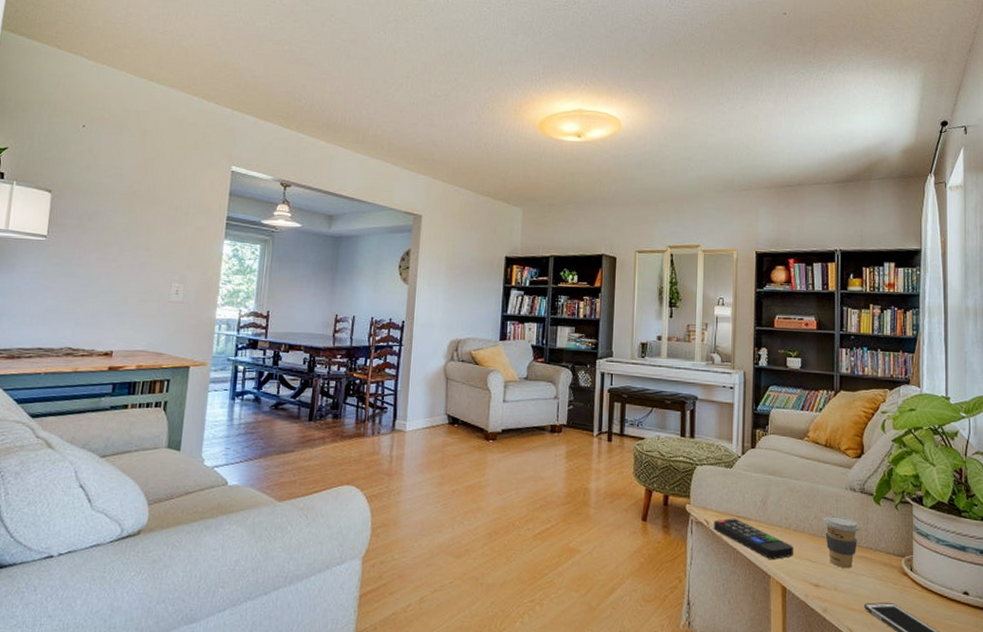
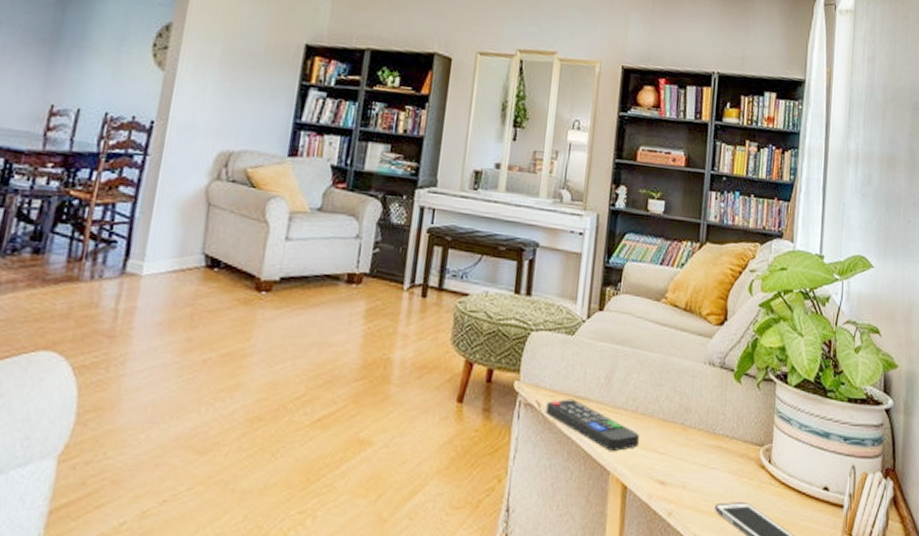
coffee cup: present [824,515,860,568] -> none [676,395,717,460]

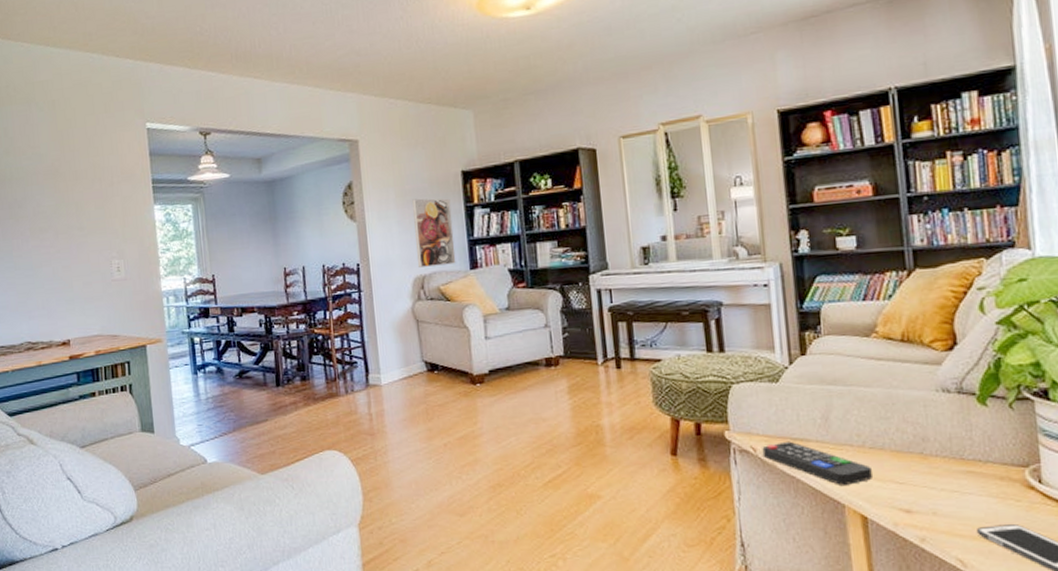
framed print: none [226,61,285,146] -> present [412,198,456,267]

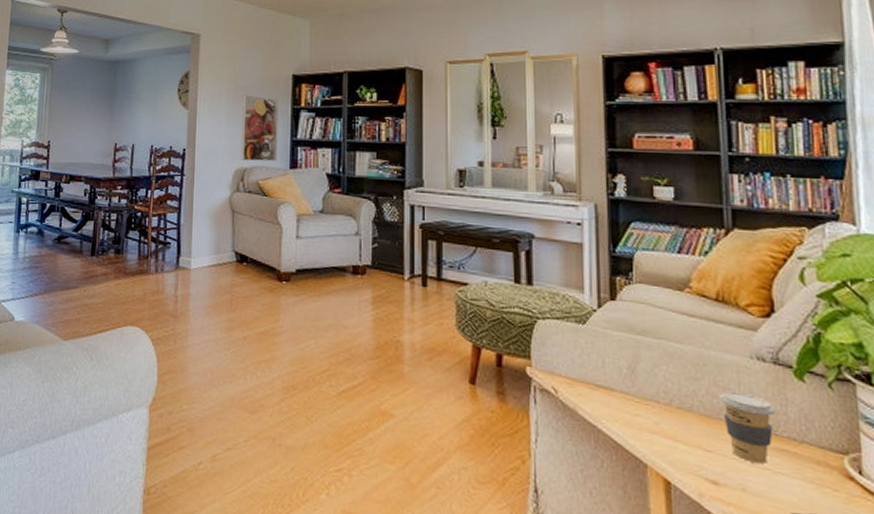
remote control: present [762,441,872,485] -> none [564,387,678,444]
coffee cup: none [909,424,961,487] -> present [720,391,776,463]

